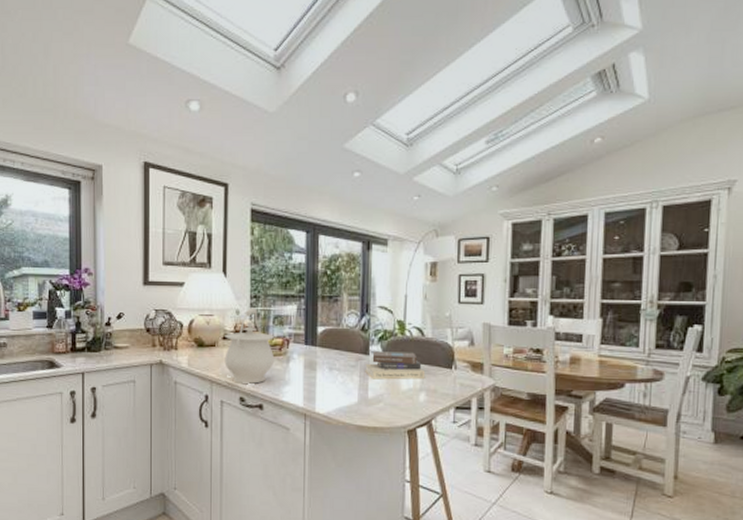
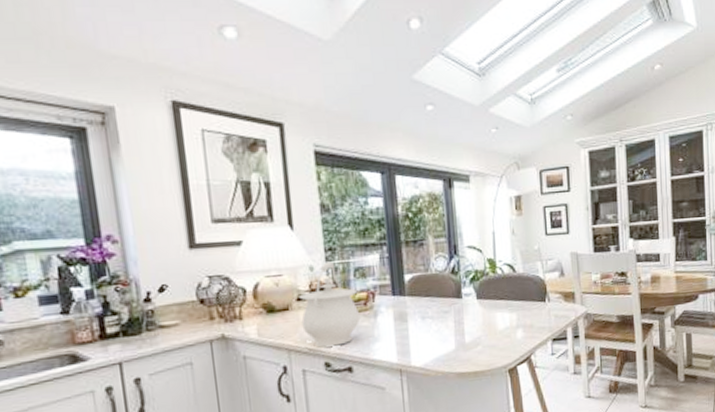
books: present [365,351,426,380] -> none [459,289,521,323]

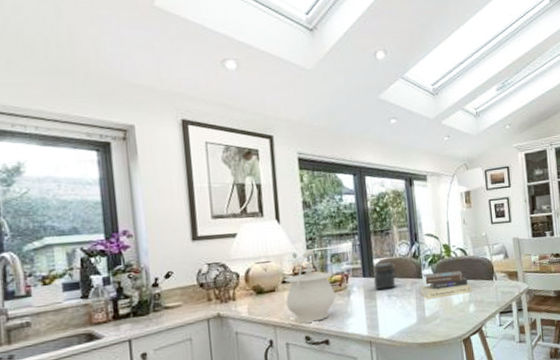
jar: none [400,278,433,311] -> present [370,261,398,290]
books: none [459,289,521,323] -> present [420,270,472,300]

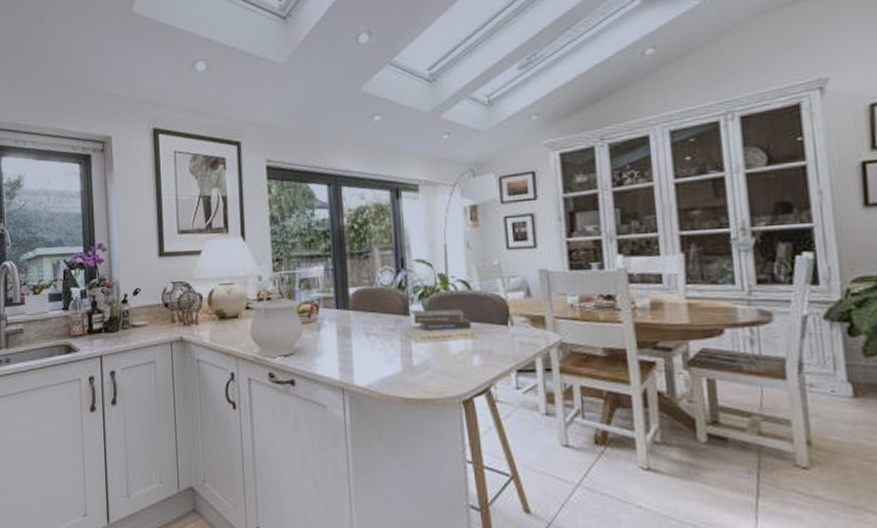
jar: present [370,261,398,290] -> none [344,291,379,326]

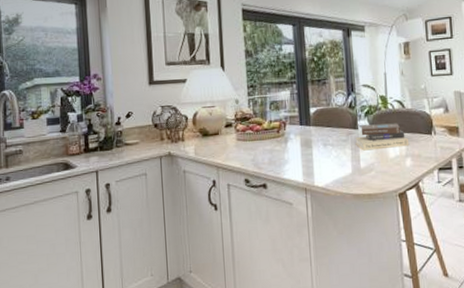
teapot: present [248,272,304,358] -> none [227,96,274,167]

